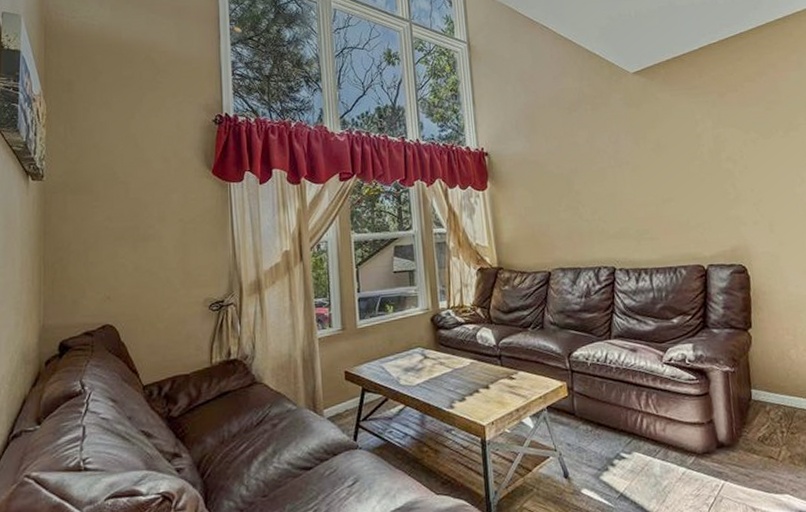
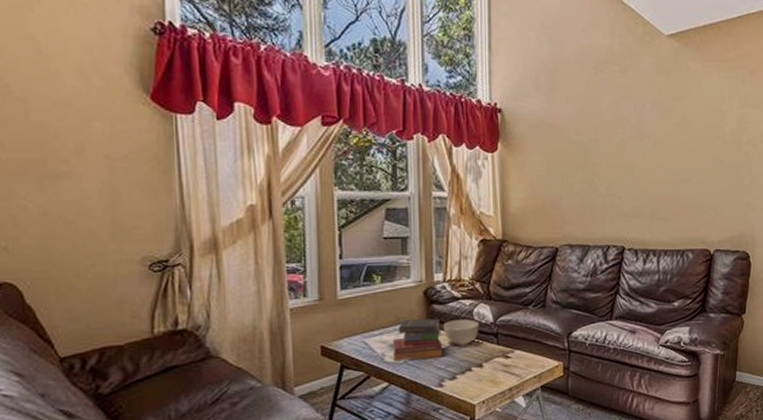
books: none [405,343,451,385] -> present [392,318,443,362]
bowl: none [449,343,483,368] -> present [443,319,479,345]

